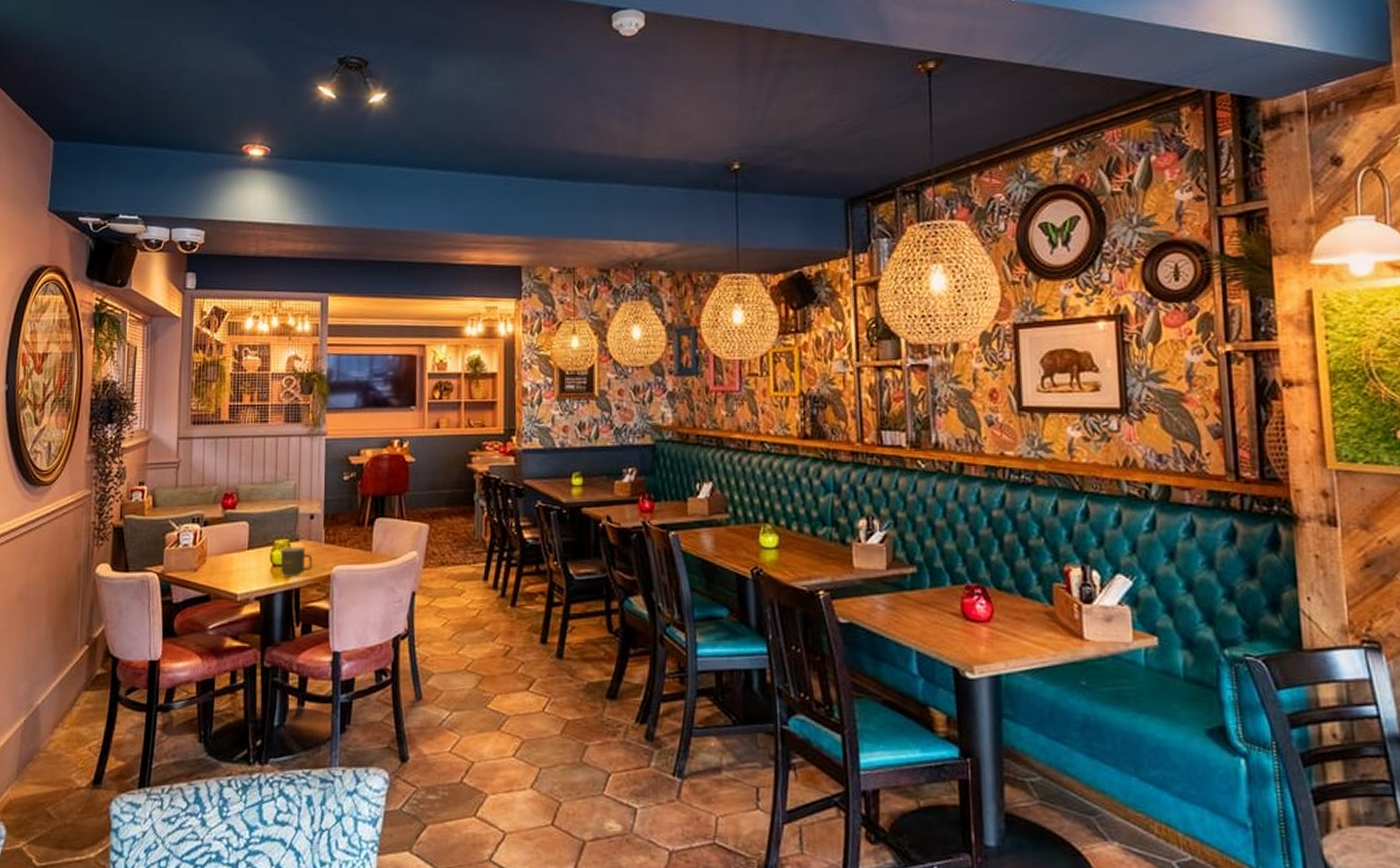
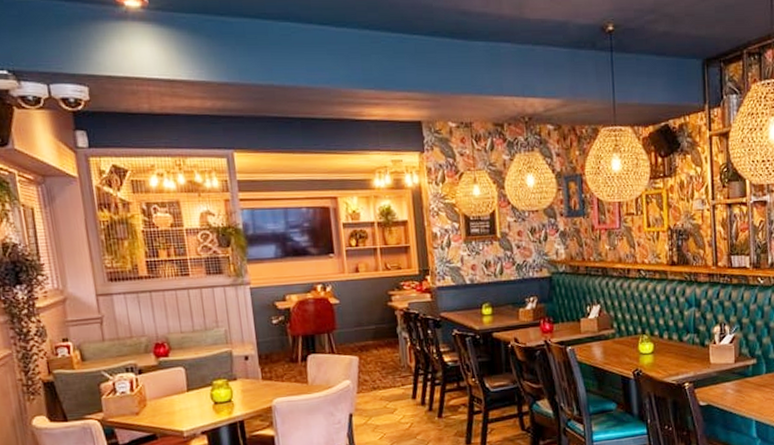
mug: present [280,547,313,576] -> none [220,385,254,411]

